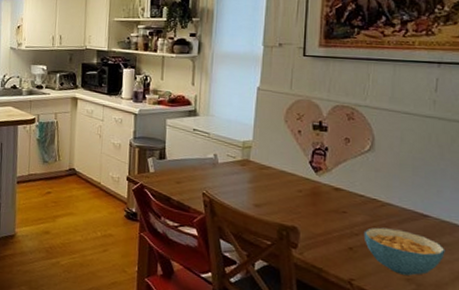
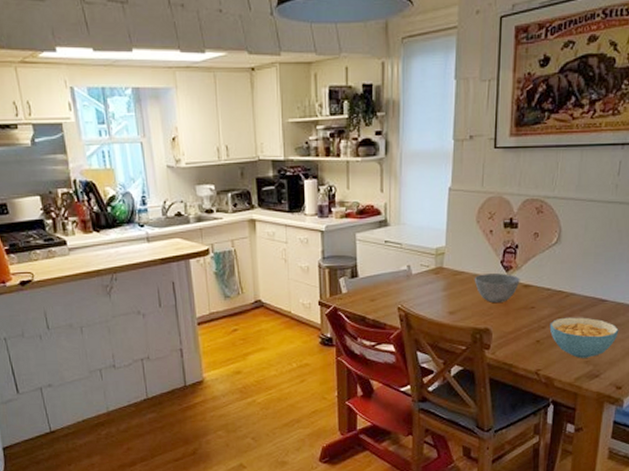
bowl: none [281,171,330,203] -> present [474,273,520,302]

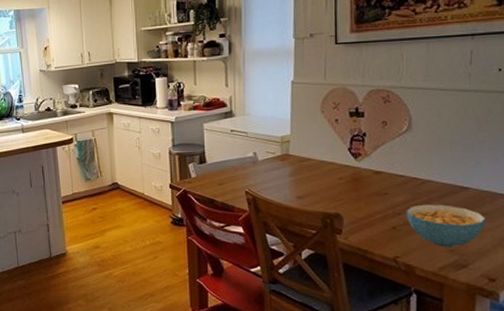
bowl: present [474,273,520,302] -> none [321,160,370,188]

